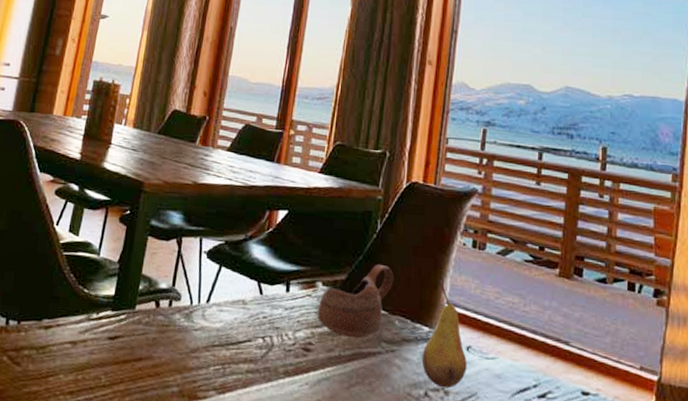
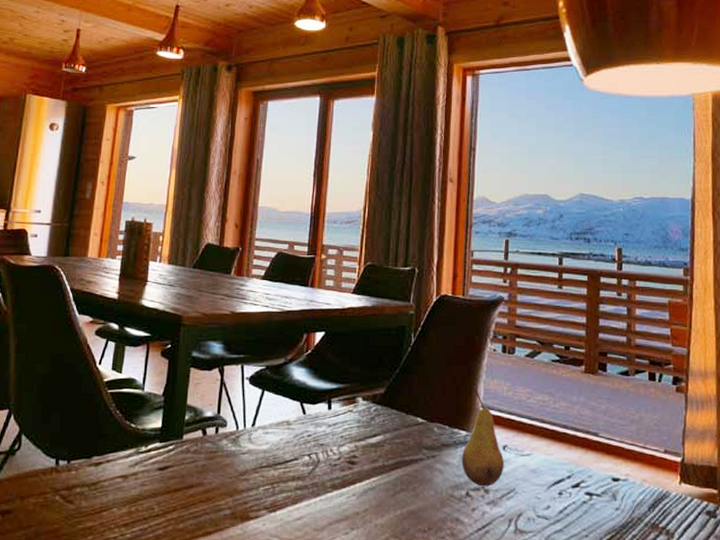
cup: present [317,264,394,339] -> none [359,375,430,448]

